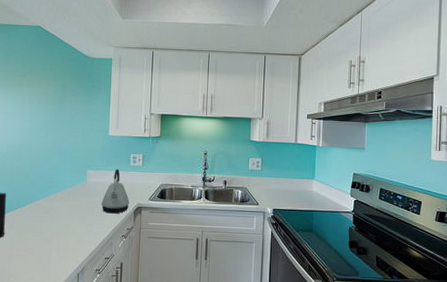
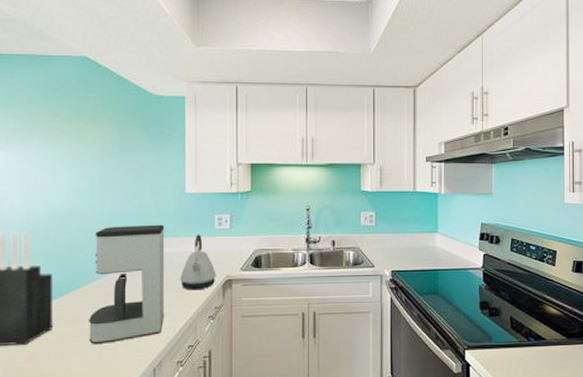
coffee maker: none [30,159,92,251] -> present [88,224,165,345]

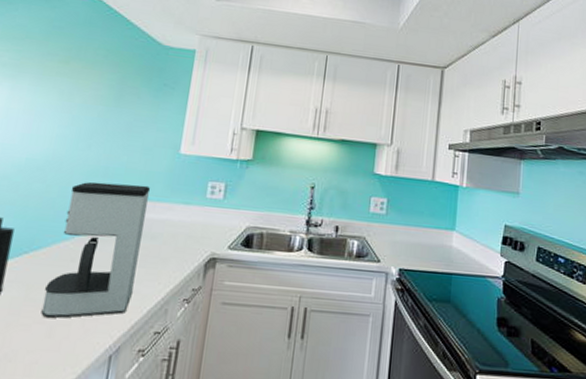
kettle: present [180,234,216,291] -> none [157,201,200,267]

